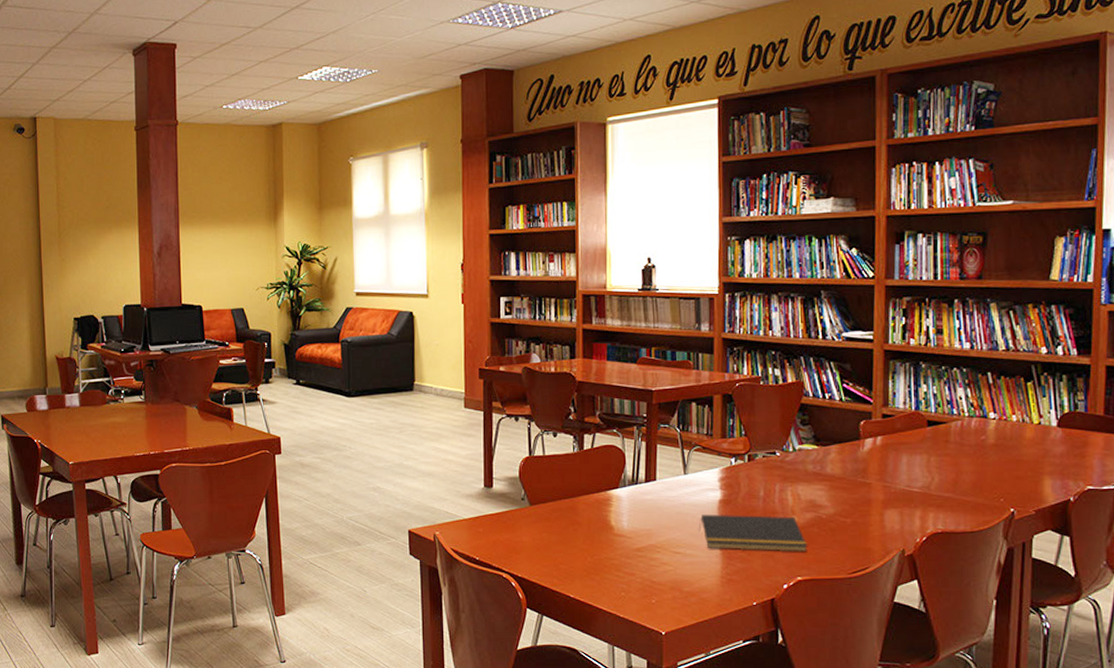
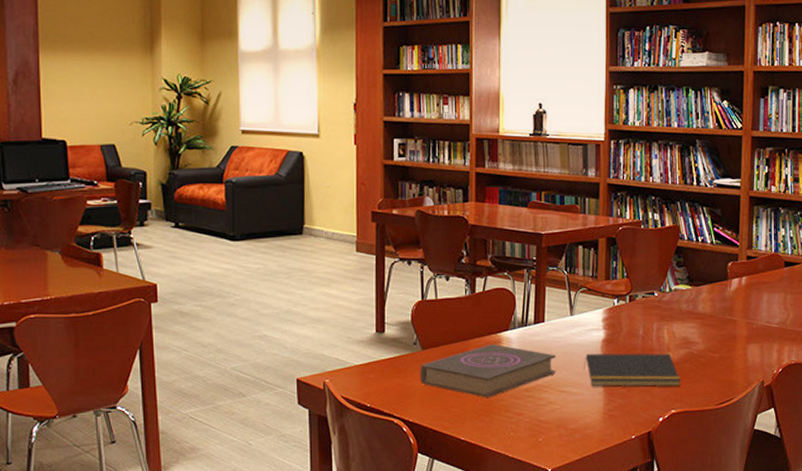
book: none [528,501,669,556] -> present [420,343,556,398]

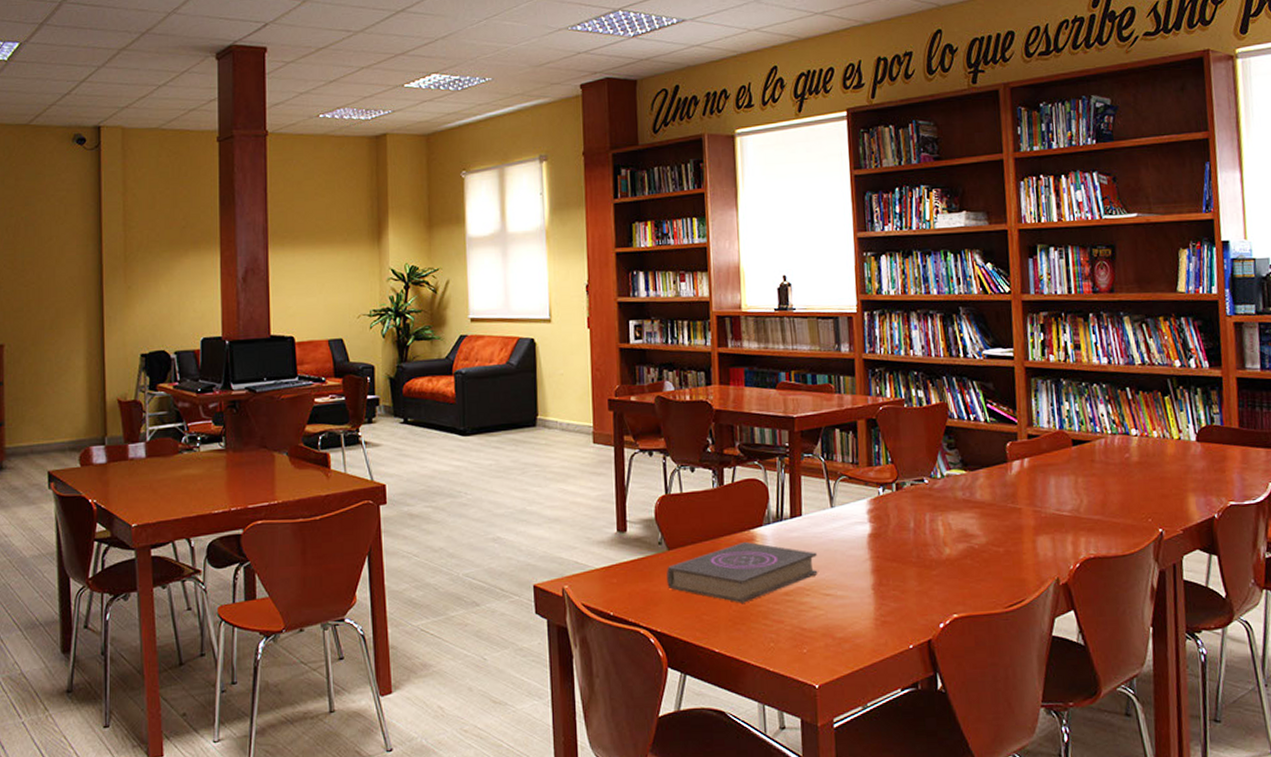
notepad: present [584,353,680,387] -> none [849,548,962,588]

